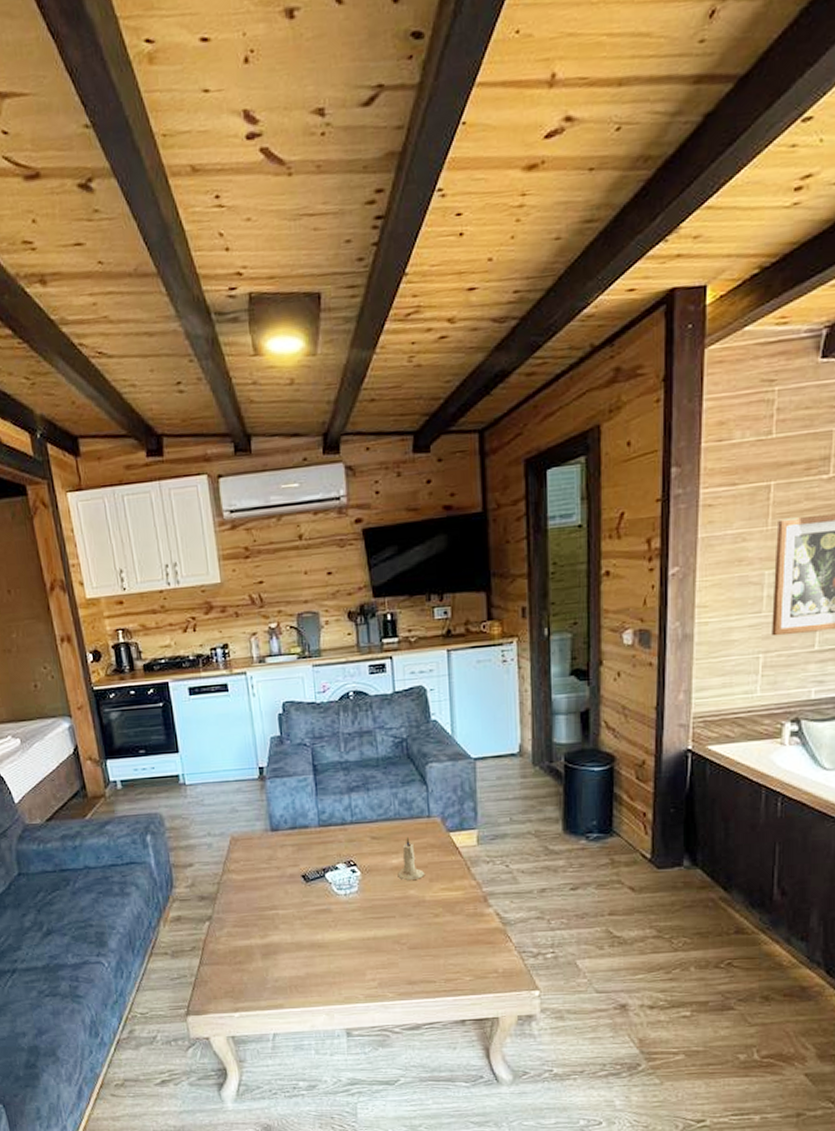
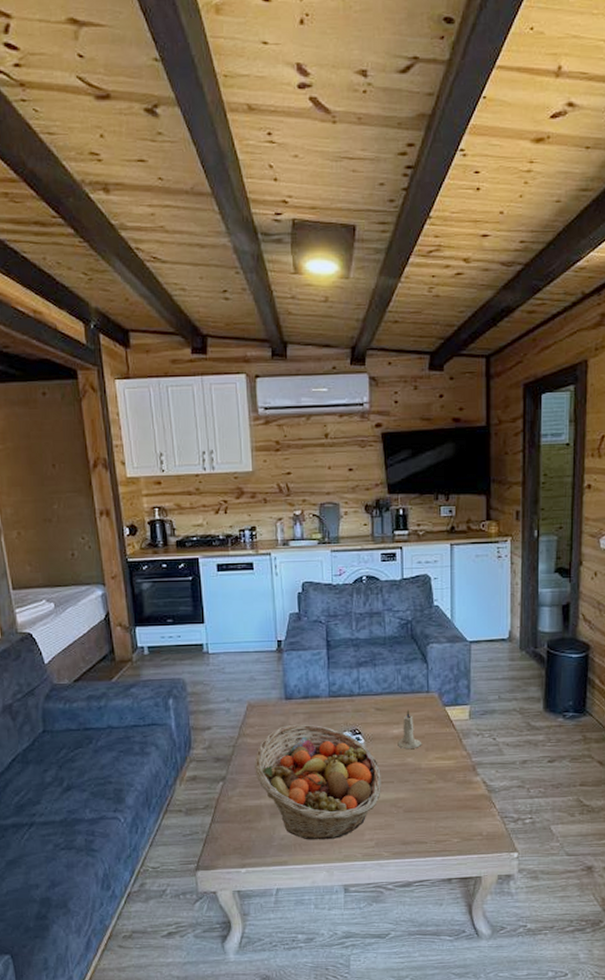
fruit basket: none [241,856,382,982] -> present [254,724,381,840]

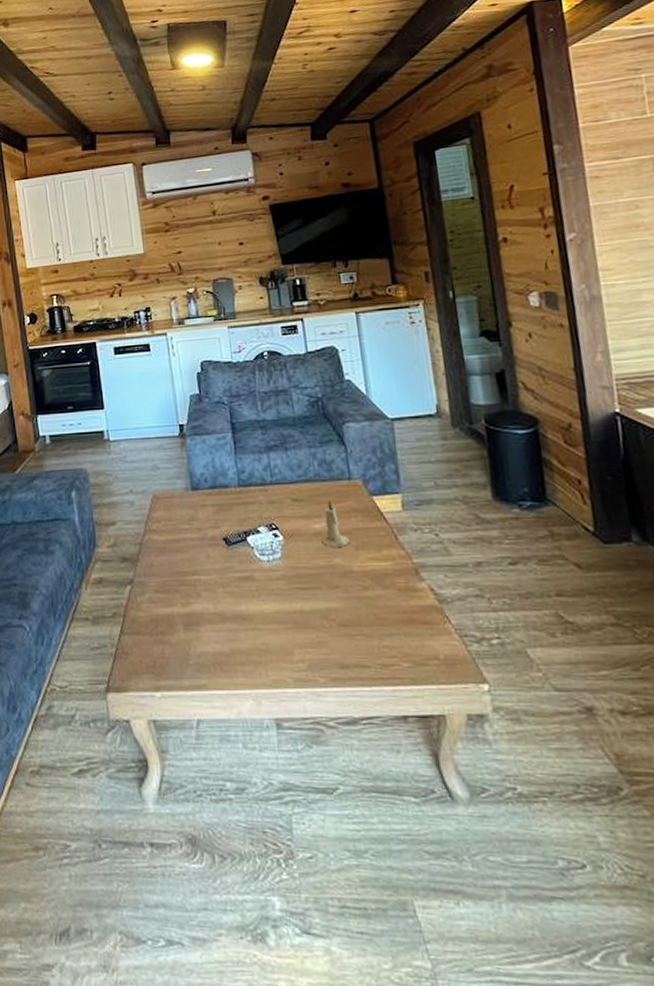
fruit basket: present [254,724,381,840] -> none [163,518,308,659]

